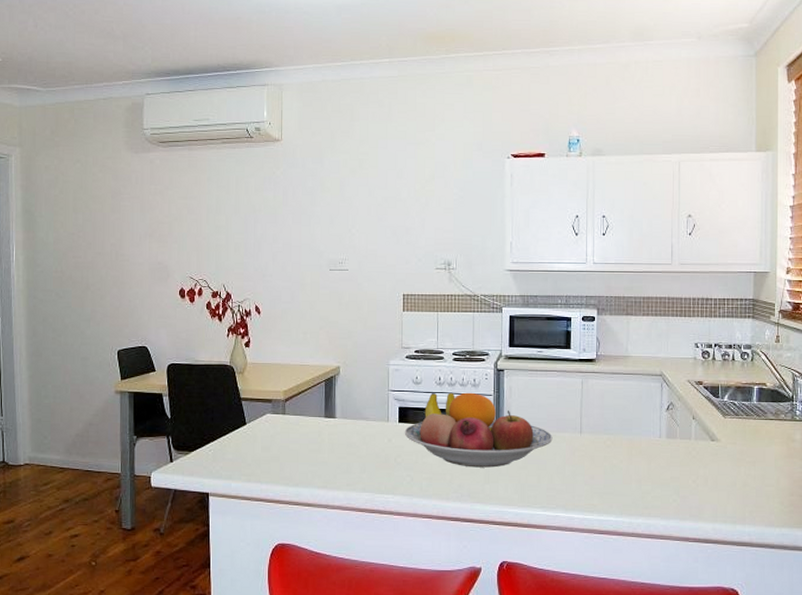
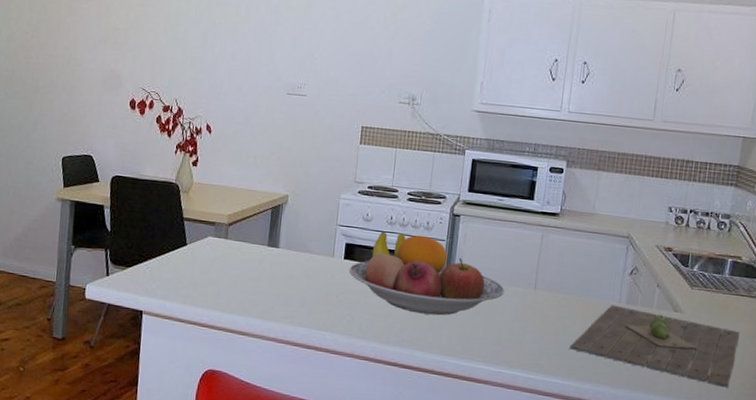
cutting board: none [619,440,773,508] -> present [569,305,740,388]

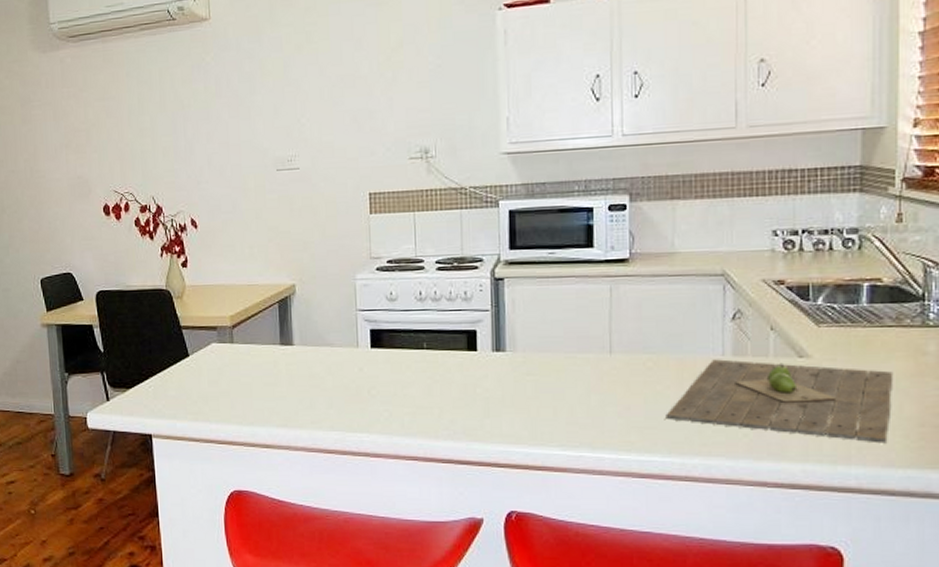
fruit bowl: present [348,232,505,316] -> none [378,308,572,399]

